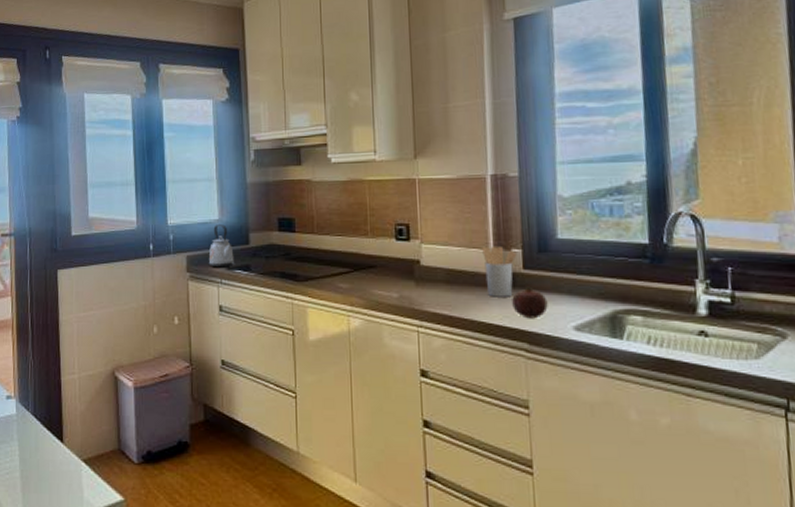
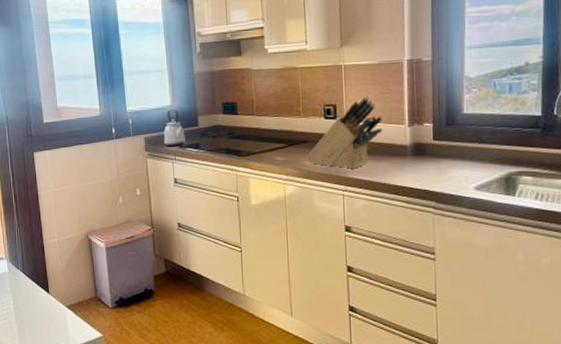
knife block: none [375,215,465,300] -> present [307,96,384,169]
utensil holder: present [482,245,517,297] -> none [399,121,428,165]
fruit: present [512,286,548,319] -> none [423,154,453,182]

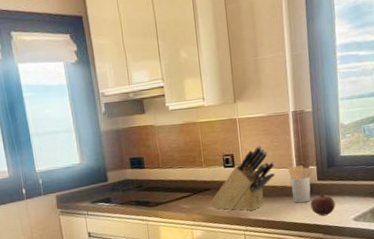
kettle: present [163,110,186,147] -> none [75,167,97,203]
utensil holder: none [399,121,428,165] -> present [288,165,313,203]
fruit: none [423,154,453,182] -> present [310,193,336,216]

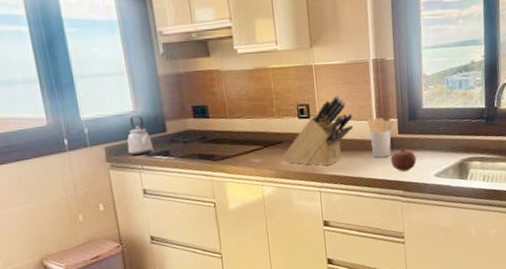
kettle: none [75,167,97,203] -> present [127,115,153,156]

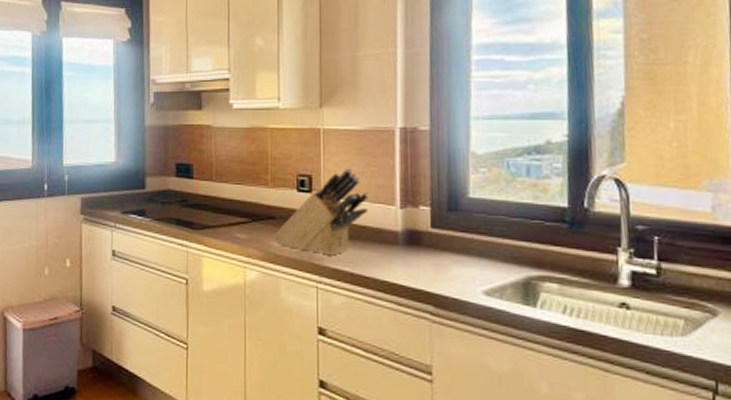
kettle: present [127,115,153,156] -> none [103,167,129,212]
utensil holder: present [367,117,394,158] -> none [388,201,425,257]
fruit: present [391,147,417,172] -> none [418,246,456,281]

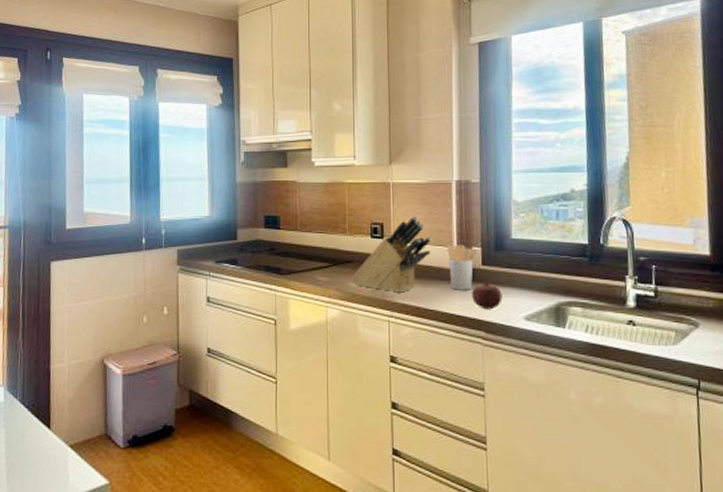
utensil holder: none [388,201,425,257] -> present [447,244,477,290]
fruit: none [418,246,456,281] -> present [472,281,503,310]

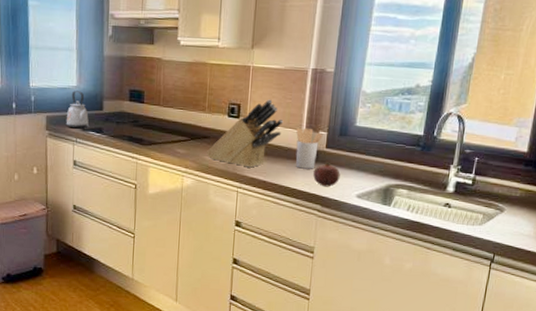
kettle: none [198,221,222,261] -> present [66,91,89,129]

